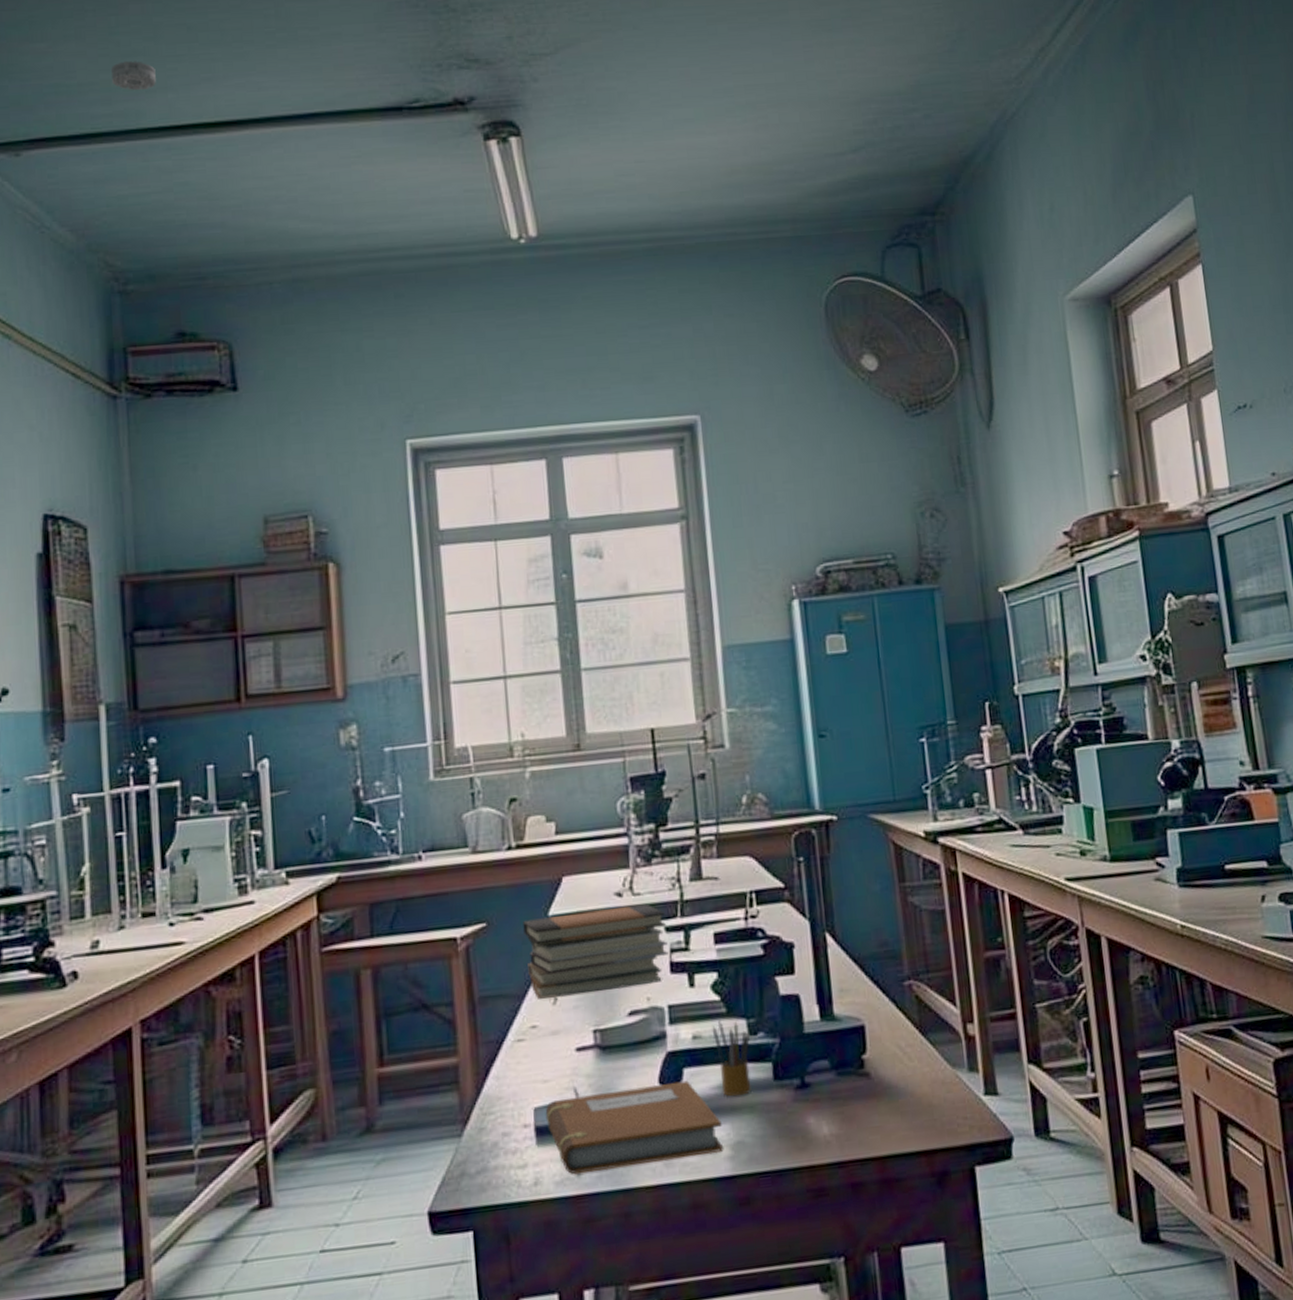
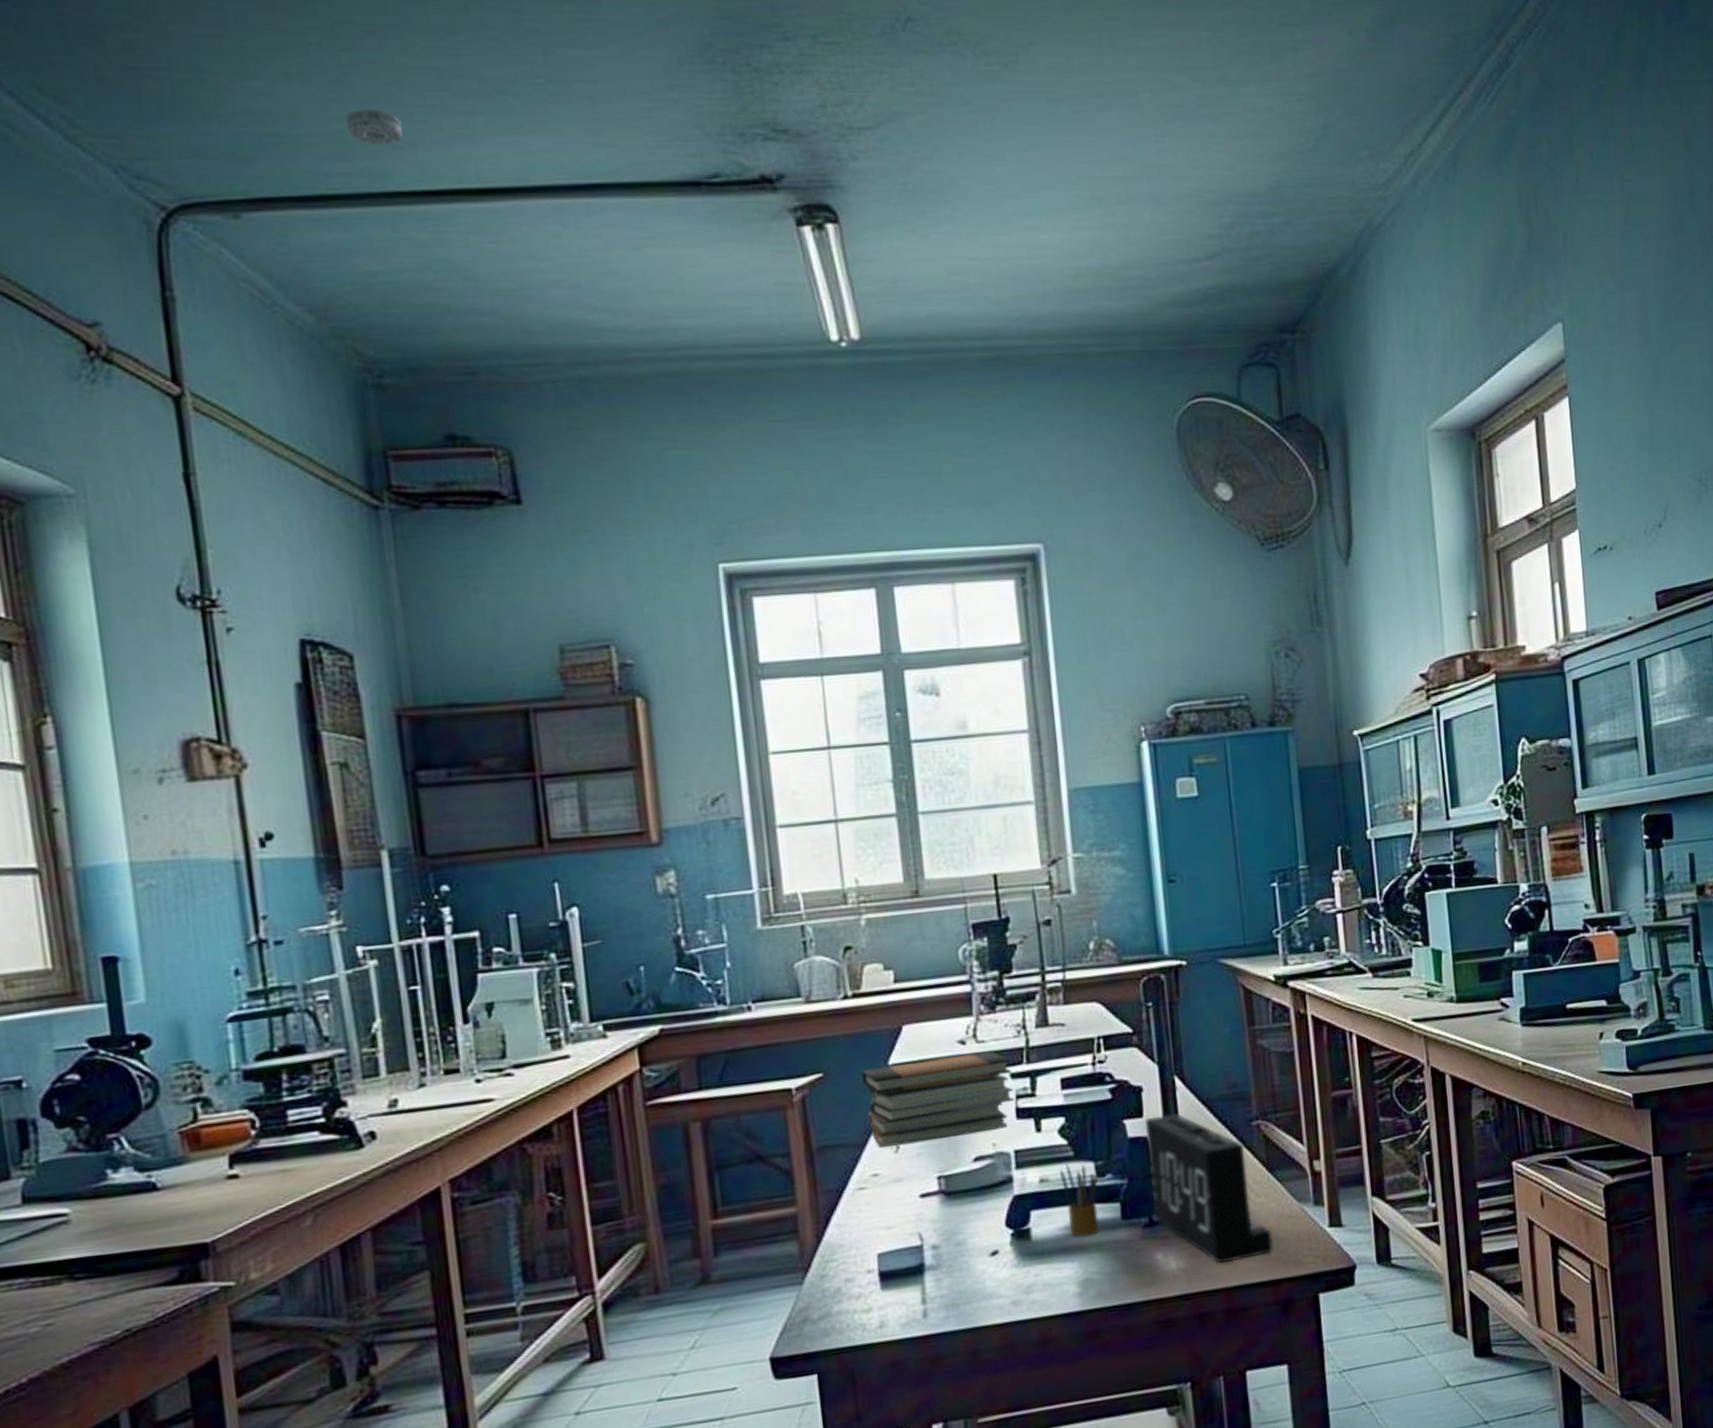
notebook: present [545,1080,724,1175] -> none [889,1222,1072,1316]
alarm clock: none [796,971,927,1130] -> present [1144,1113,1273,1263]

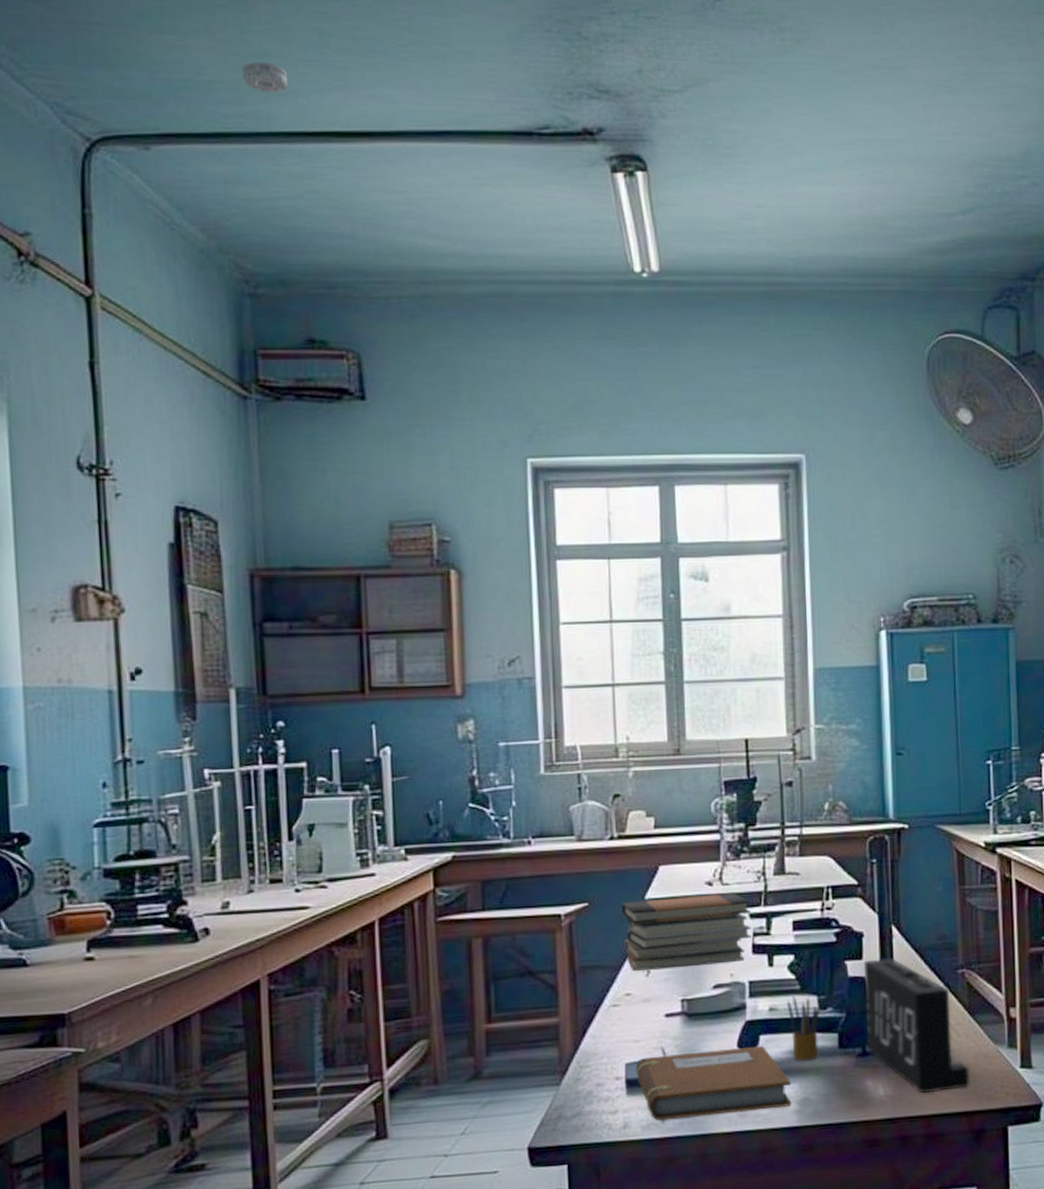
notebook: none [889,1222,1072,1316] -> present [635,1045,792,1121]

